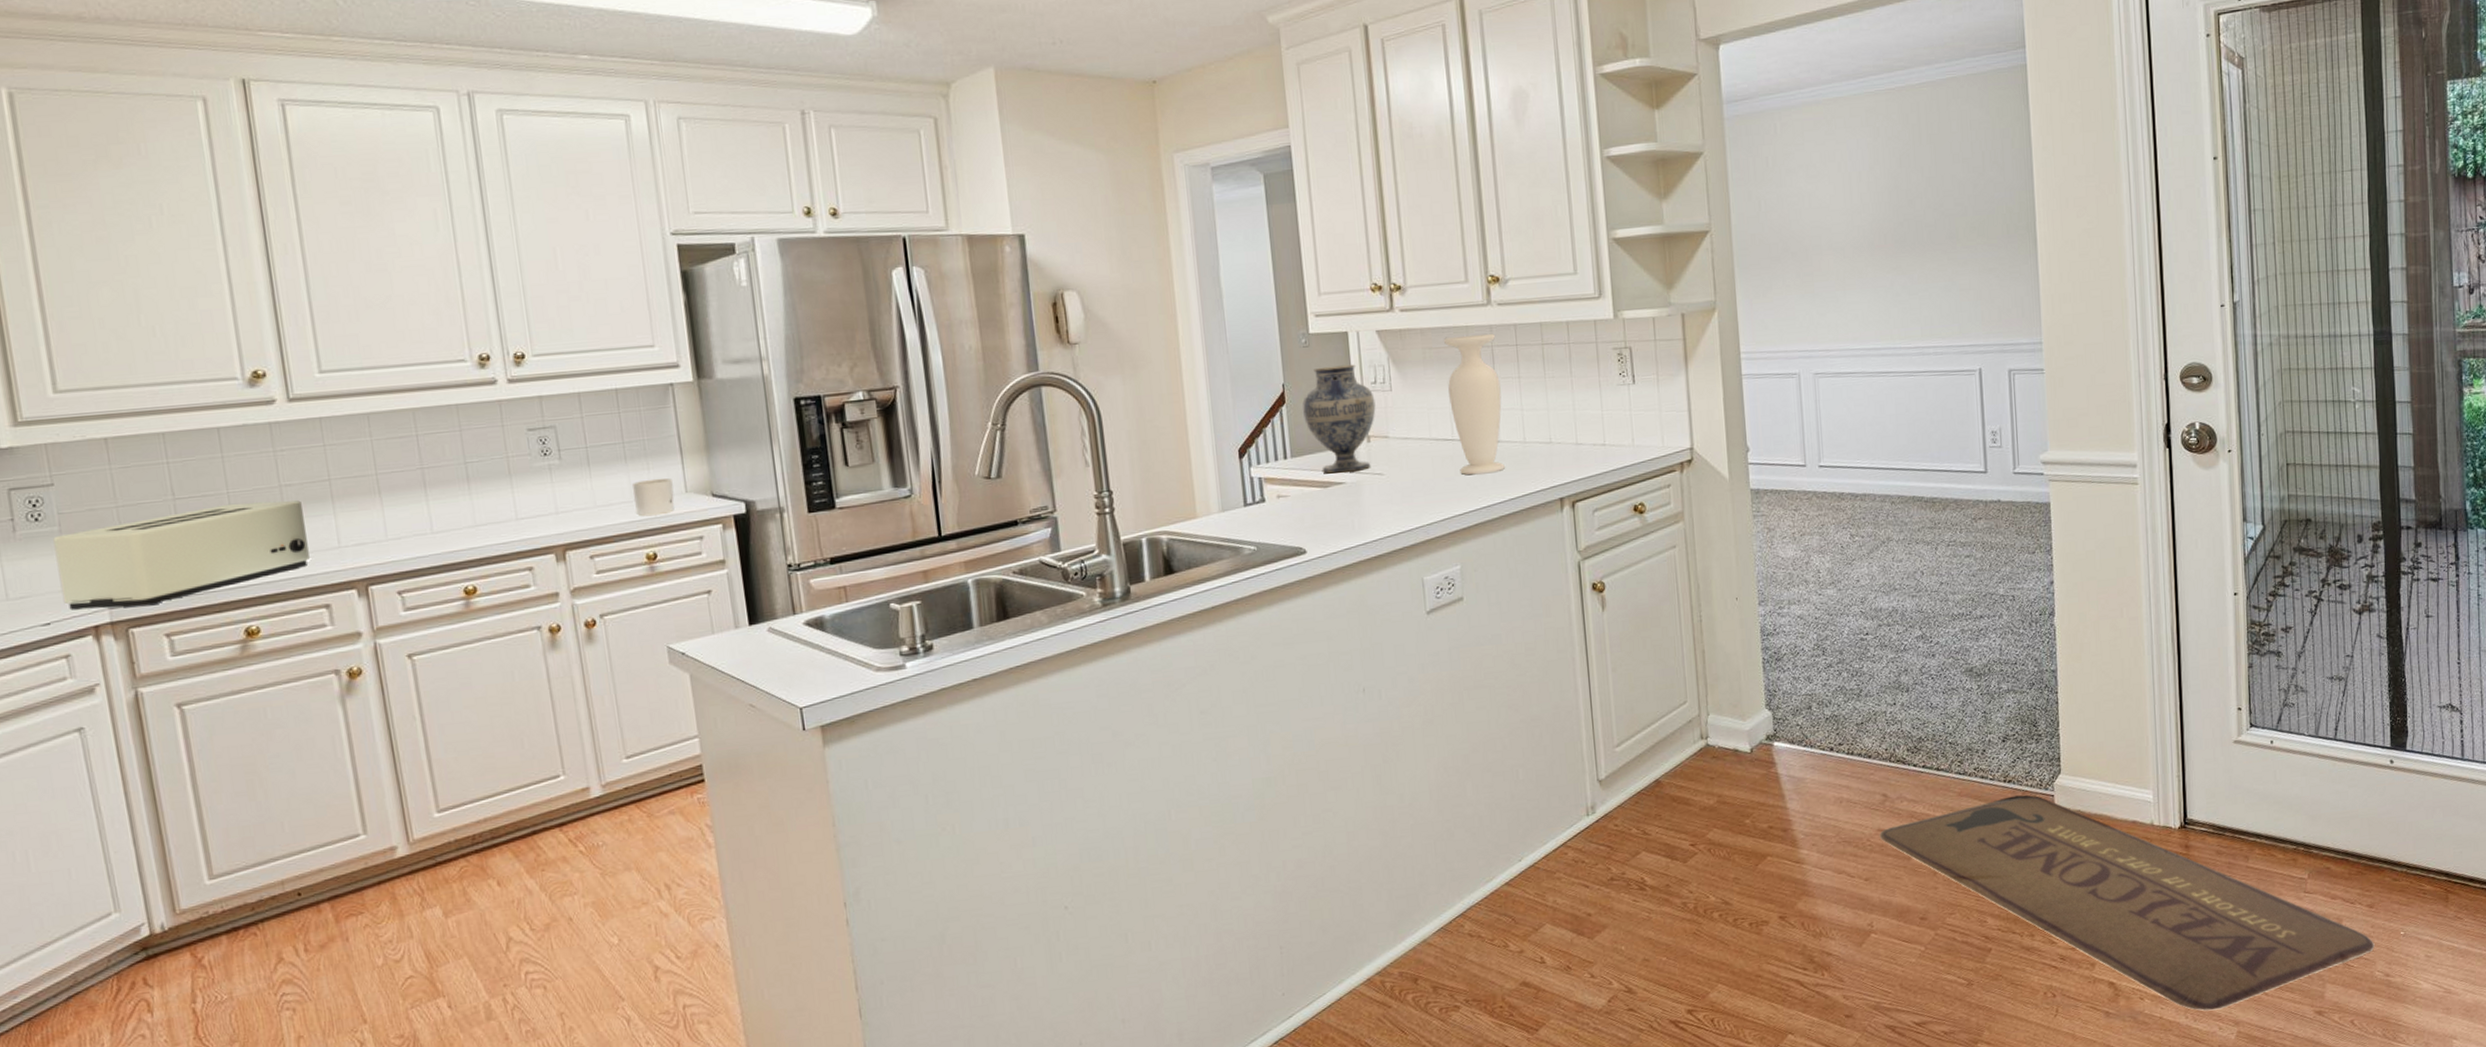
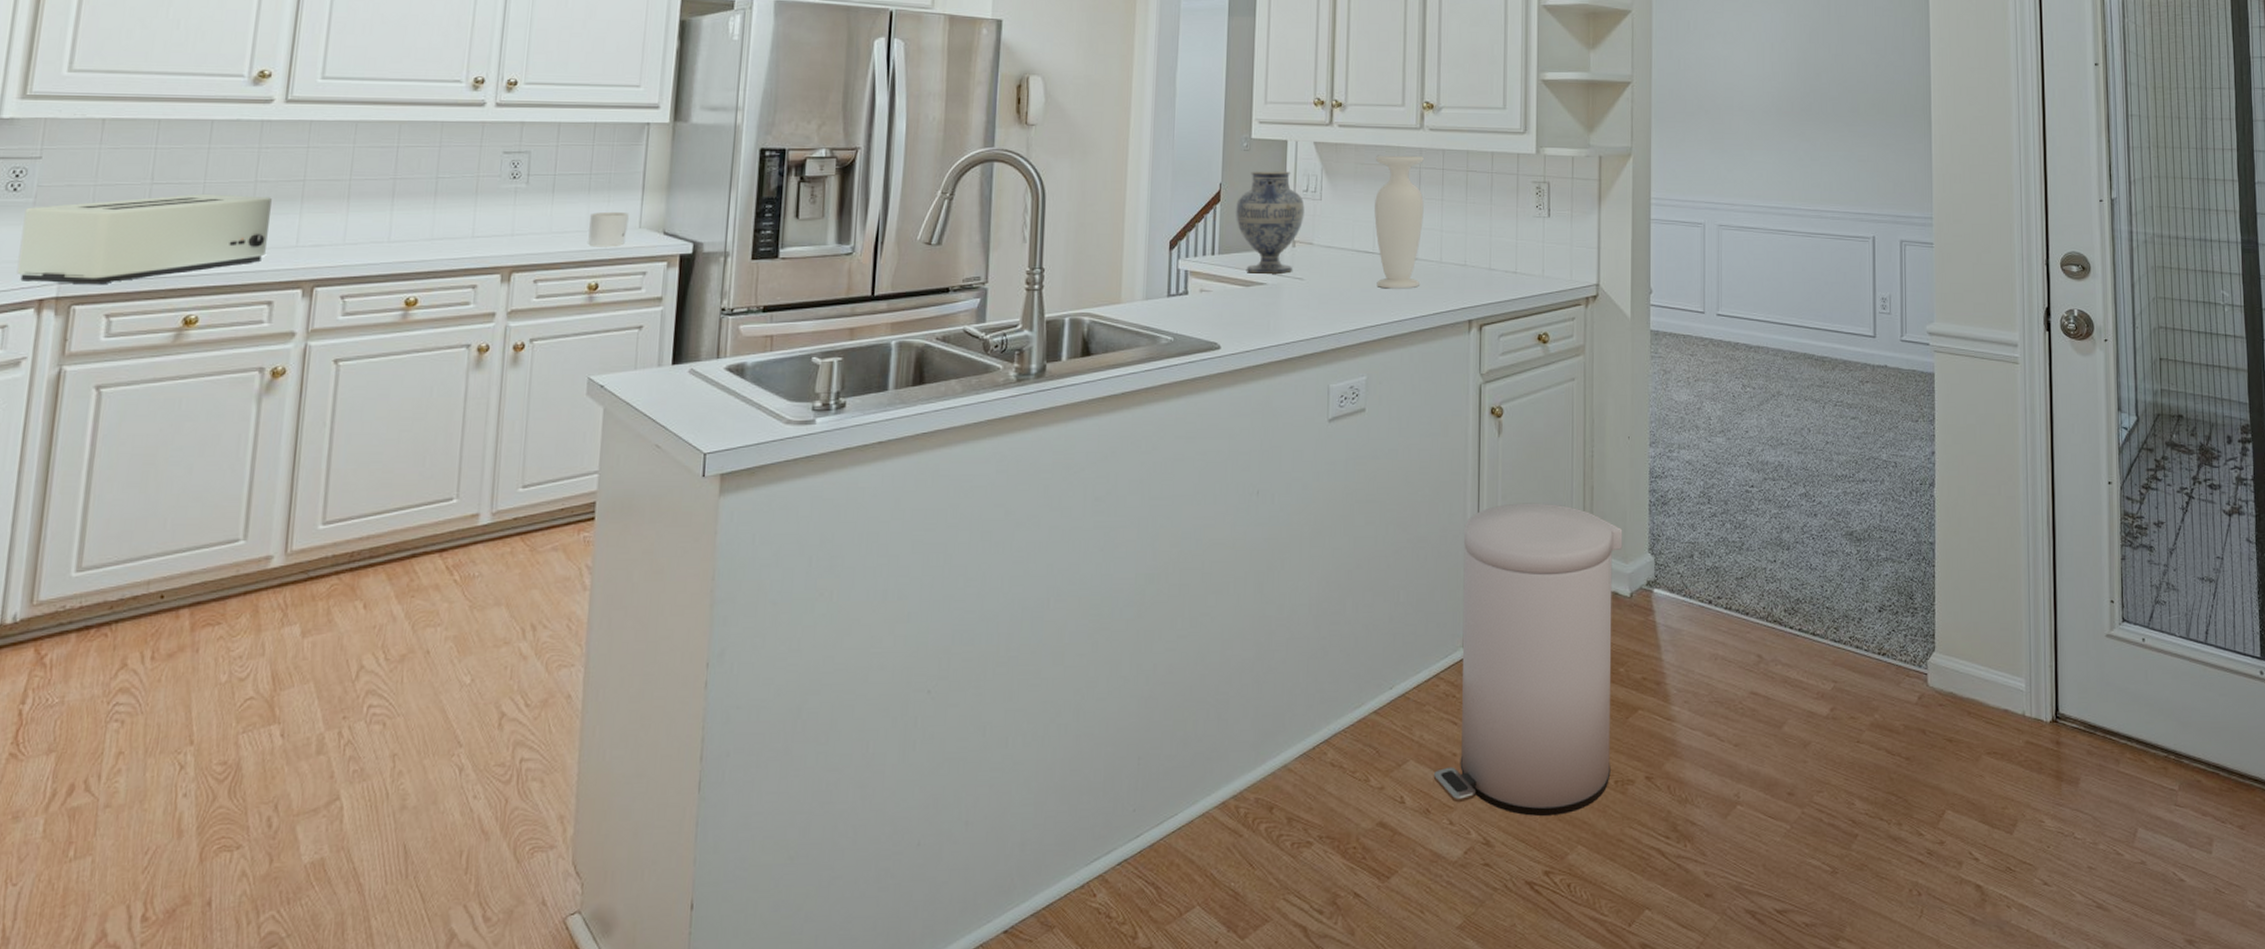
pedal bin: none [1570,671,1745,963] -> present [1433,503,1623,816]
doormat: present [1879,795,2375,1011] -> none [1751,670,2246,928]

